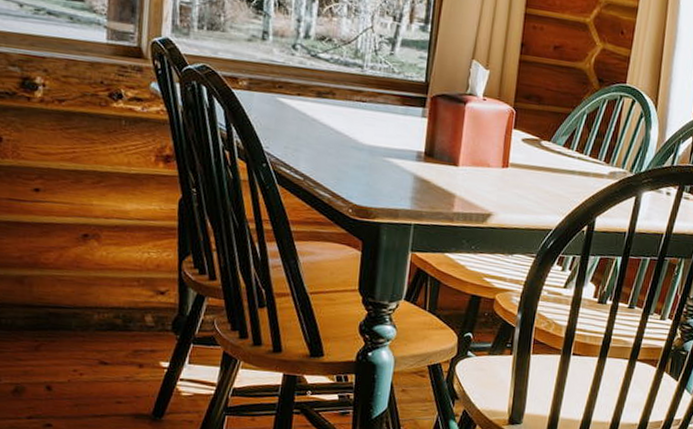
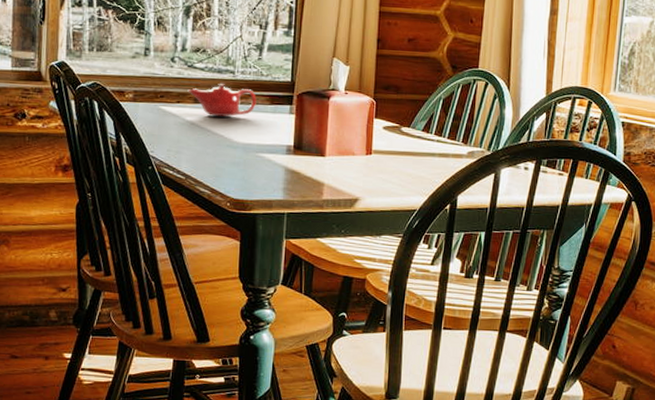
teapot: none [309,78,386,116] -> present [187,84,257,117]

